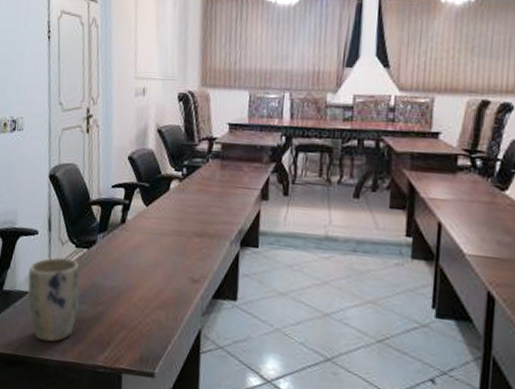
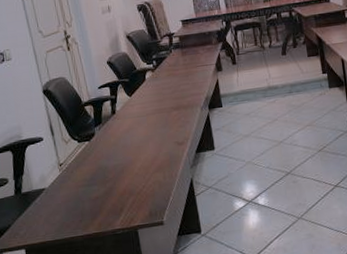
plant pot: present [27,257,81,343] -> none [41,152,92,225]

